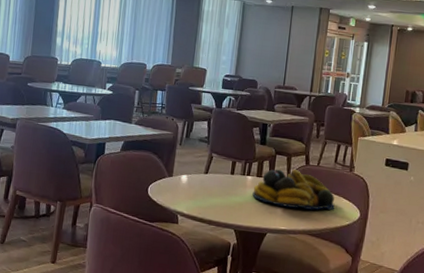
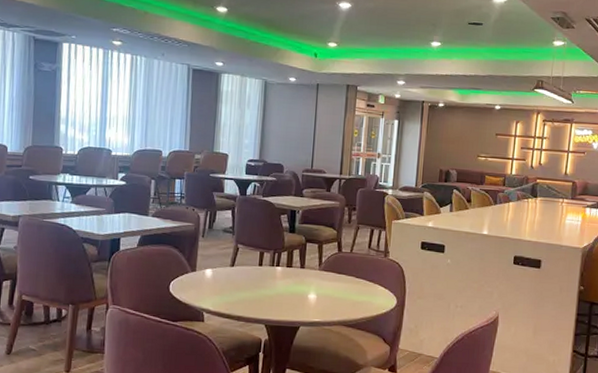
fruit bowl: present [252,168,335,210] -> none [283,256,370,300]

